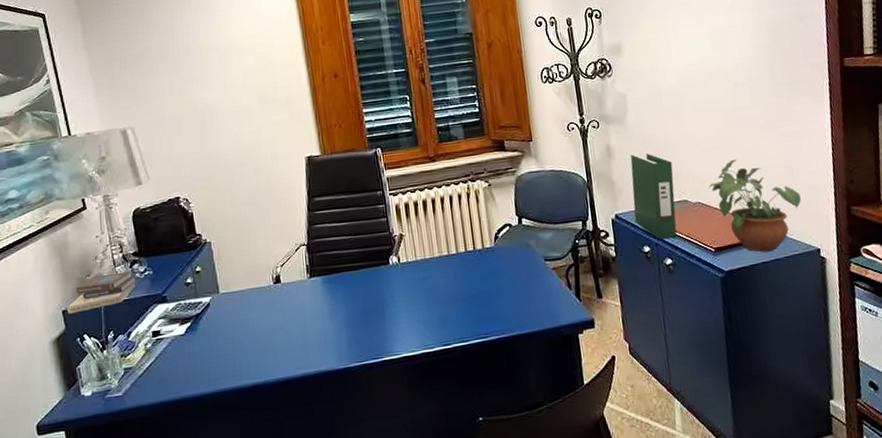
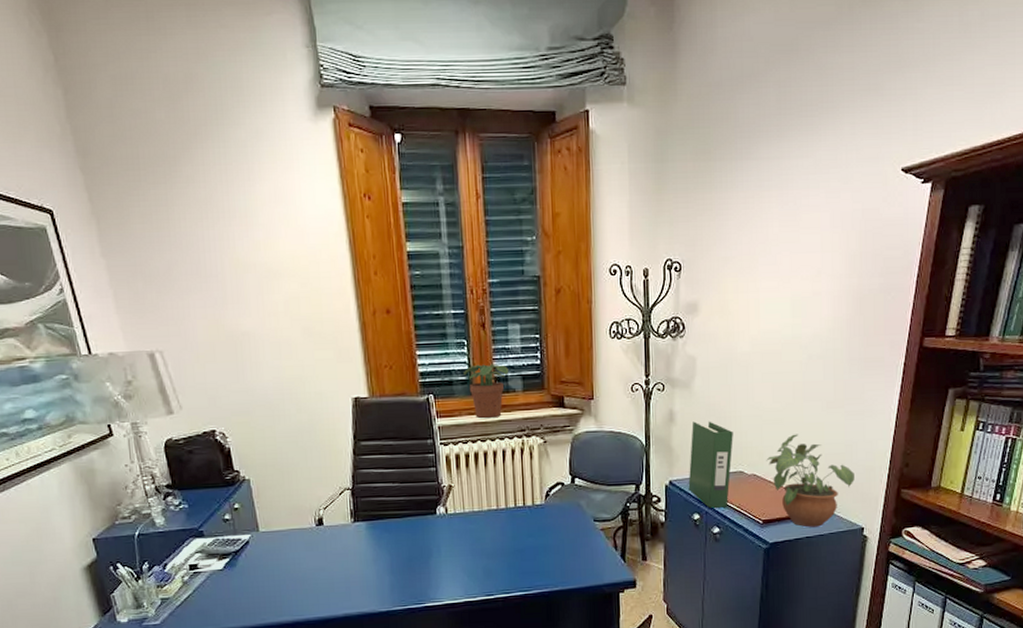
books: present [66,271,137,314] -> none [96,503,172,542]
potted plant: none [408,115,450,167] -> present [464,364,509,419]

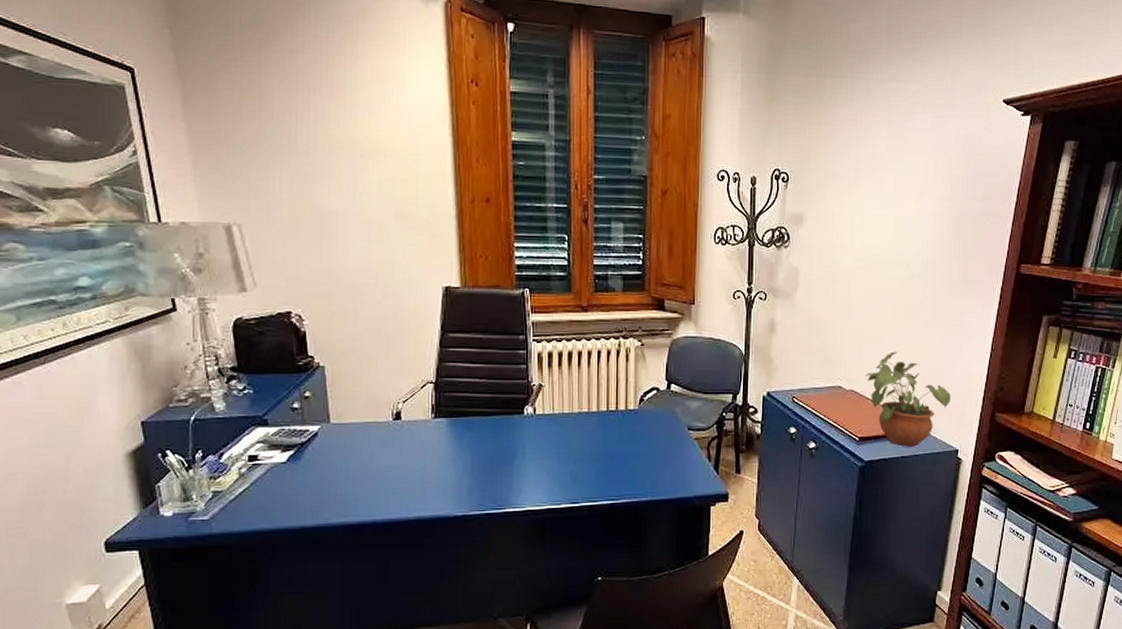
potted plant: present [464,364,509,419] -> none [563,261,610,317]
binder: present [688,421,733,509] -> none [786,333,833,423]

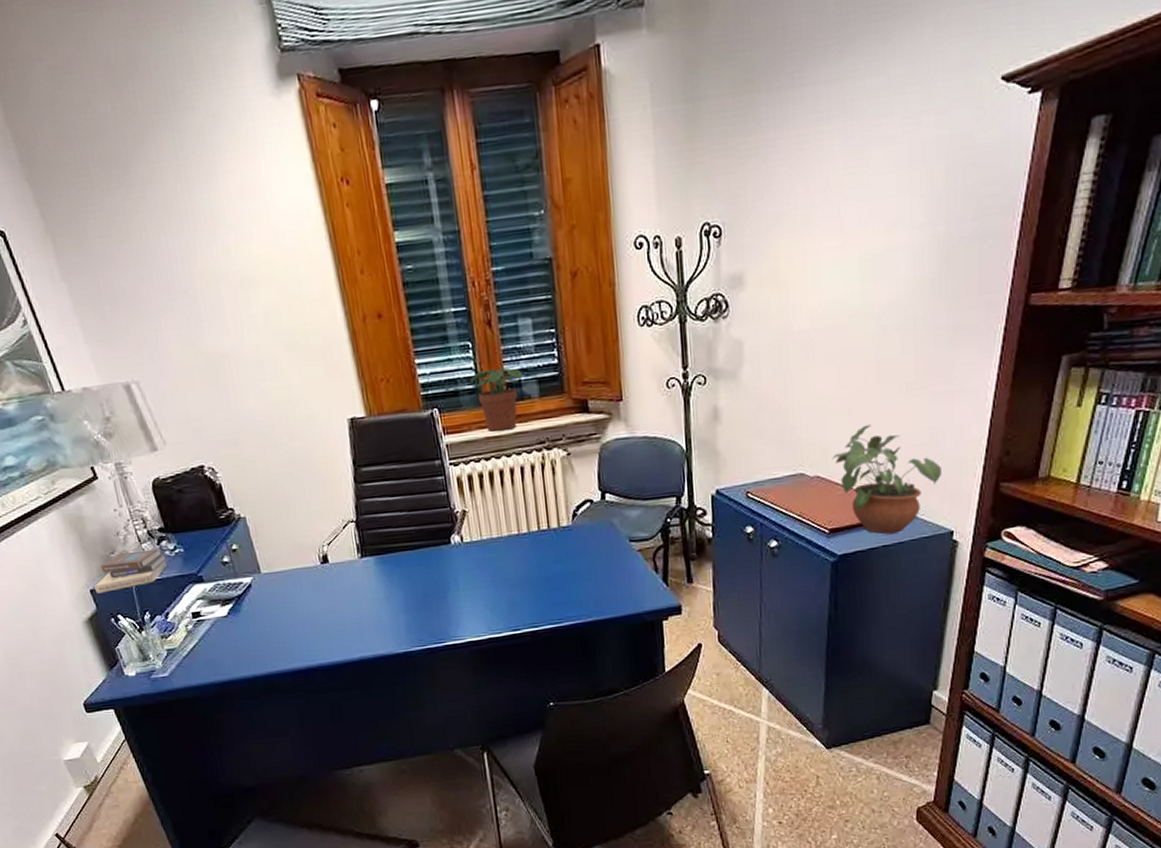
books: none [146,387,233,426] -> present [93,548,168,594]
potted plant: none [563,261,610,317] -> present [471,367,523,432]

